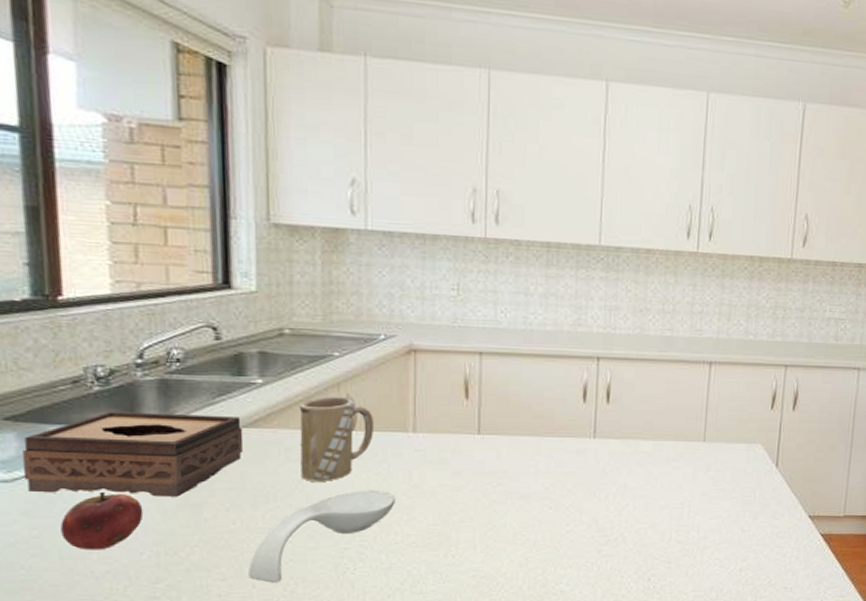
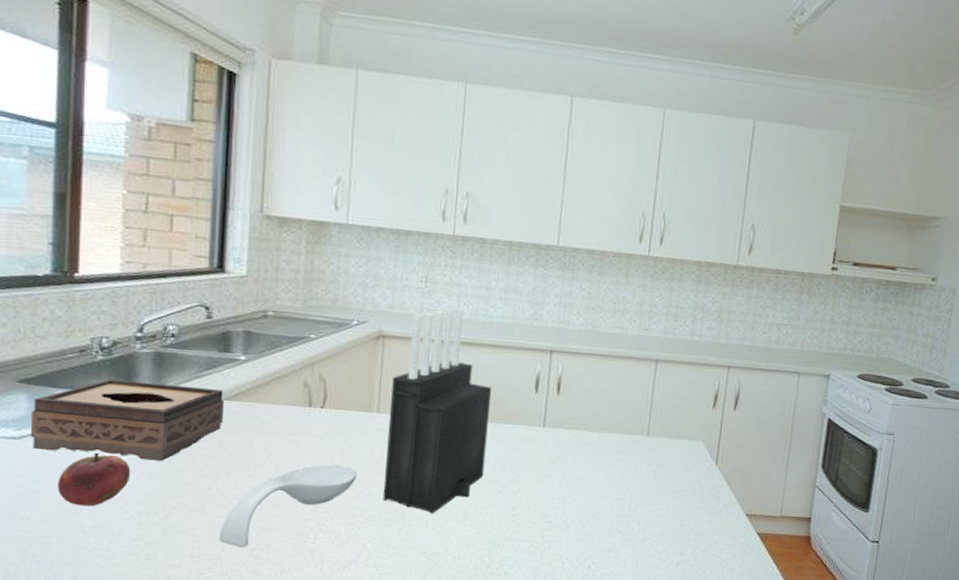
mug: present [299,396,375,483] -> none [273,374,343,455]
knife block: none [425,316,537,535] -> present [382,307,492,514]

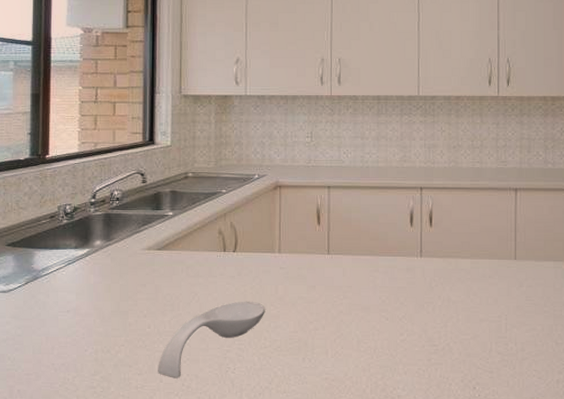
tissue box: present [30,378,225,461] -> none [15,238,158,305]
fruit: present [58,452,131,507] -> none [35,300,89,347]
knife block: present [382,307,492,514] -> none [288,157,373,342]

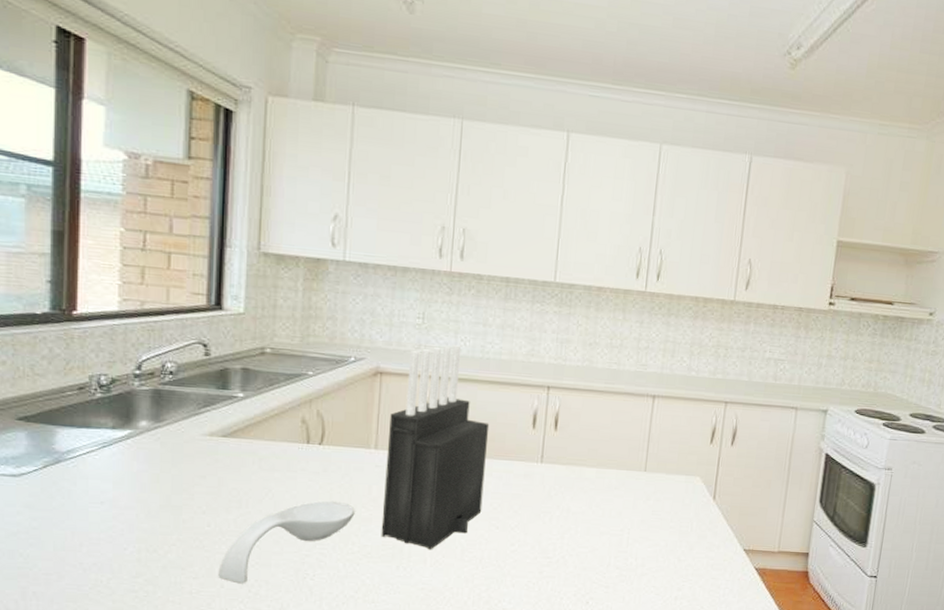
knife block: none [288,157,373,342] -> present [381,344,490,550]

